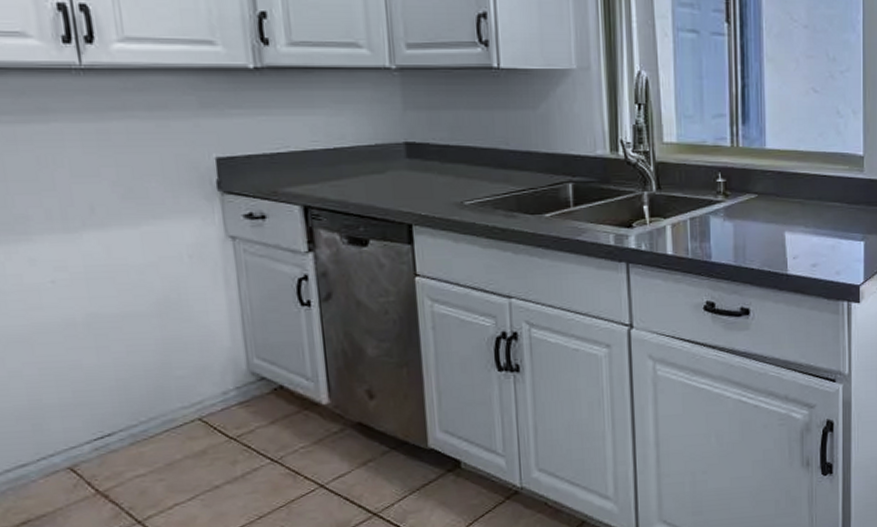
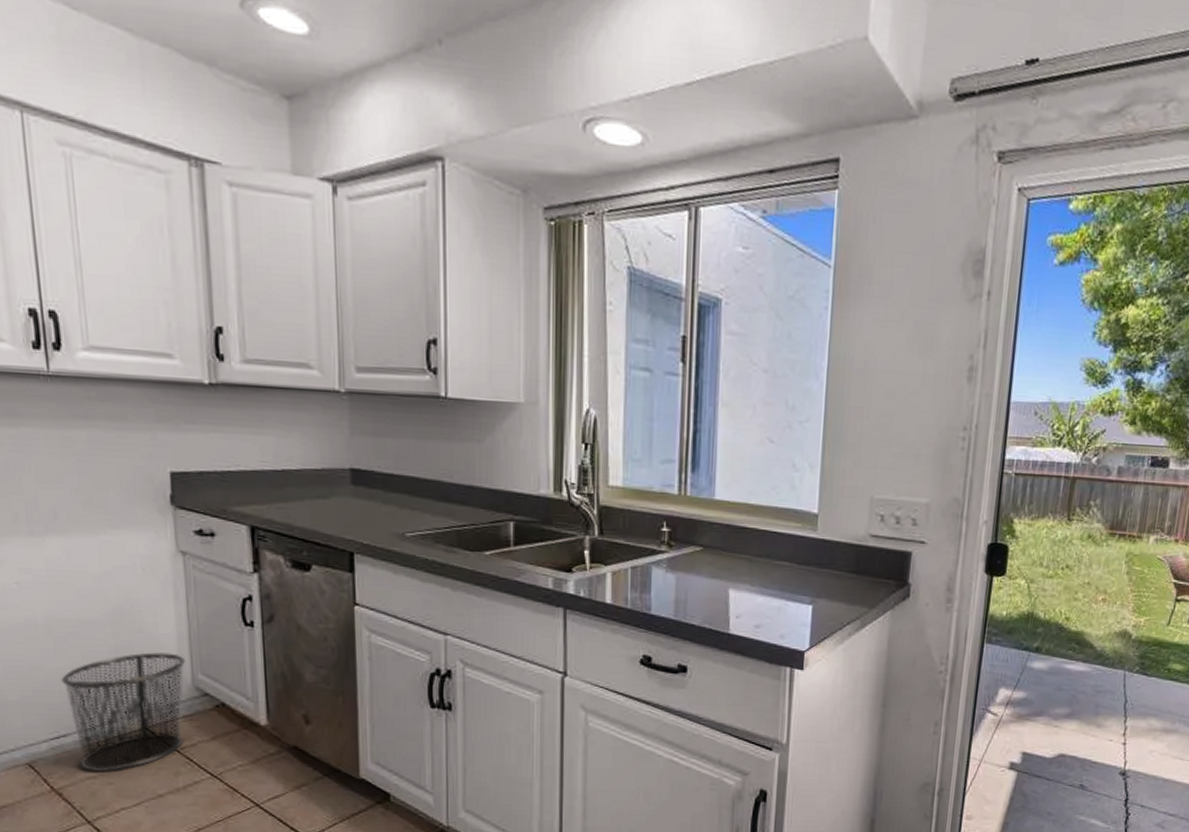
trash can: none [103,339,240,469] -> present [61,652,186,772]

